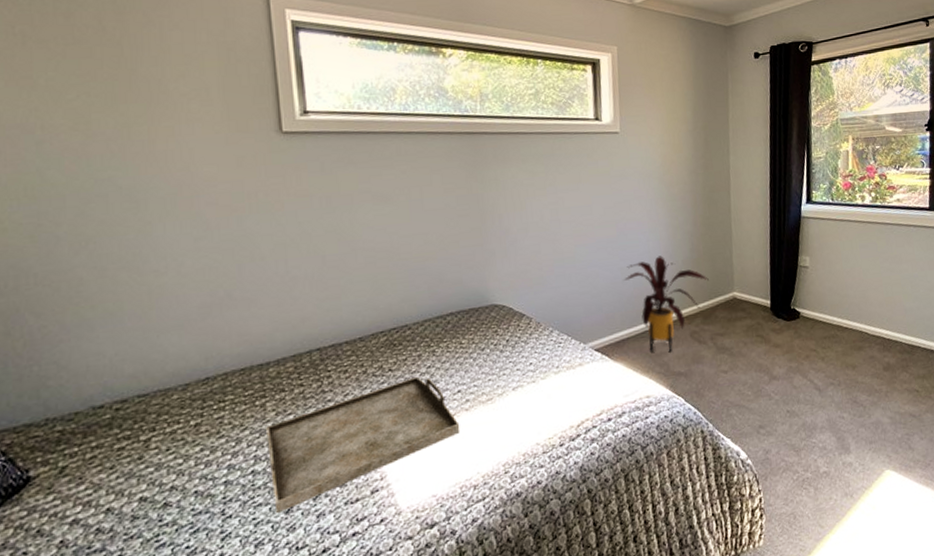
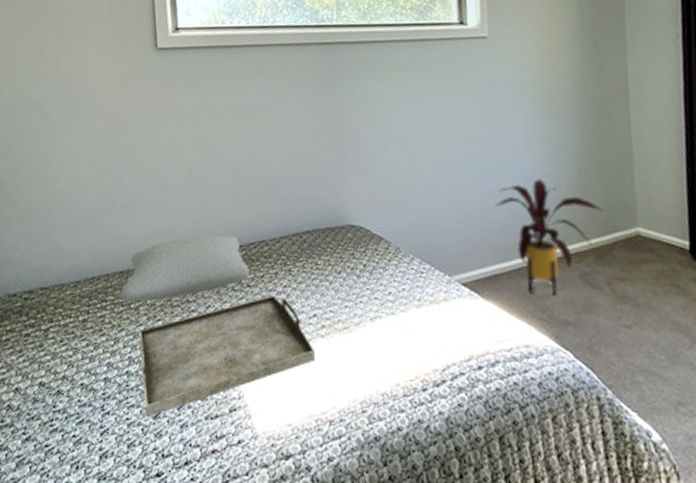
cushion: none [242,322,391,400] -> present [120,235,250,302]

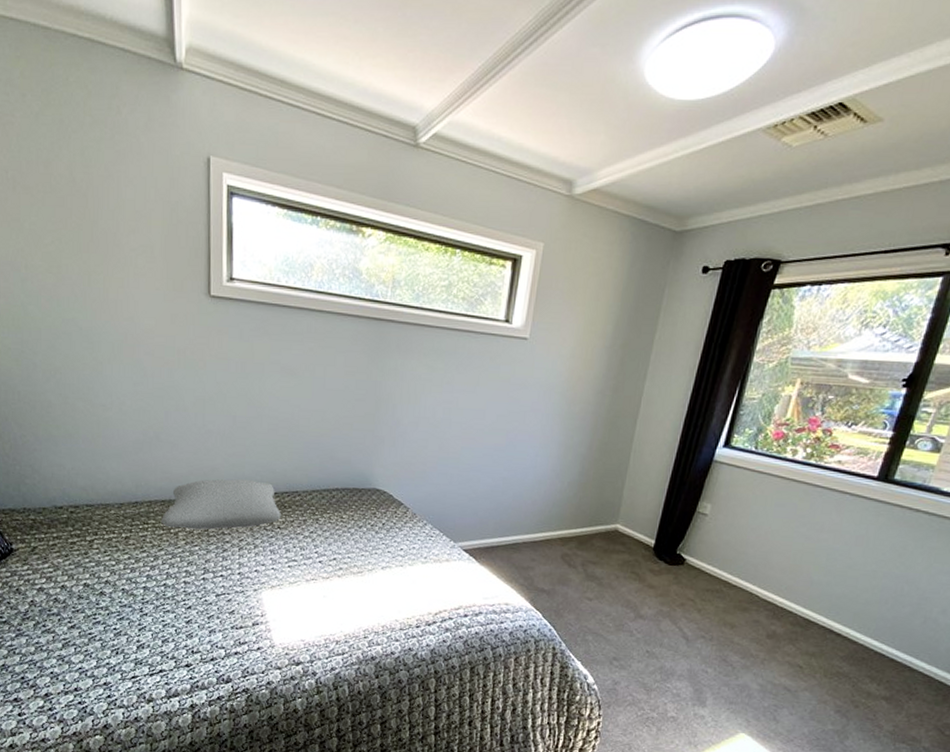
serving tray: present [139,295,316,418] -> none [177,538,332,622]
house plant: present [496,179,603,295] -> none [505,473,593,569]

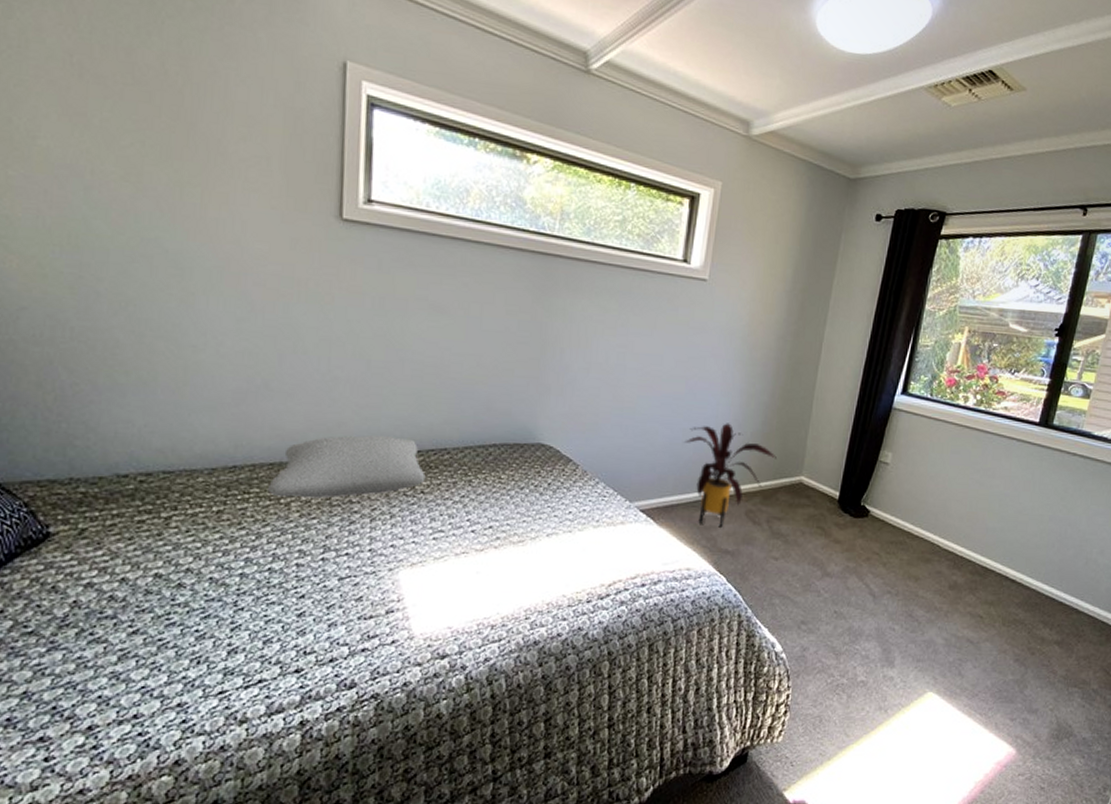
house plant: none [505,473,593,569] -> present [684,423,776,528]

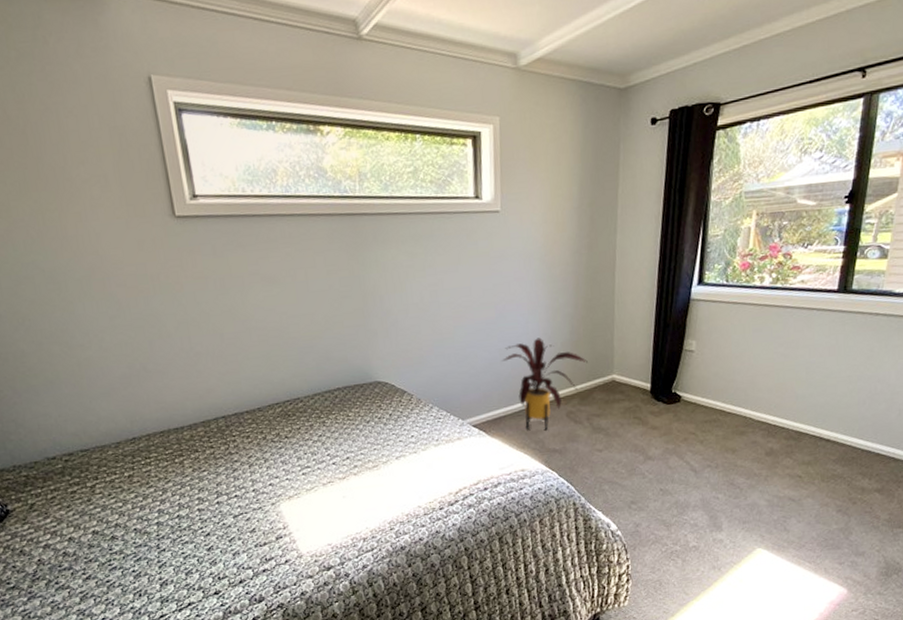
cushion: present [268,435,426,499] -> none [163,394,287,458]

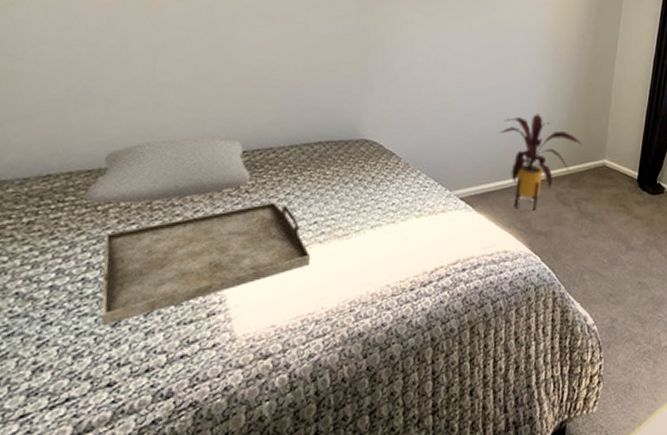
cushion: none [163,394,287,458] -> present [85,138,251,204]
serving tray: none [186,443,350,551] -> present [101,202,311,327]

